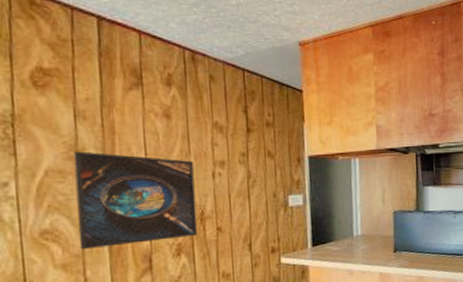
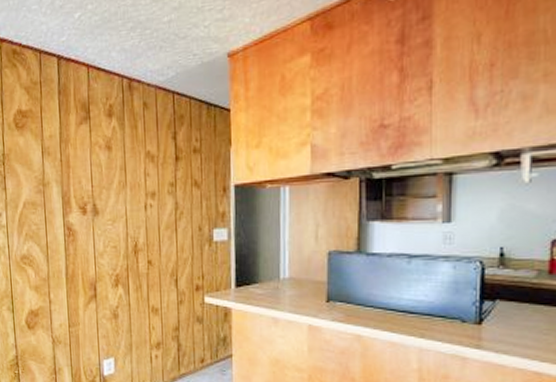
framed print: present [73,151,198,250] -> none [41,185,132,275]

